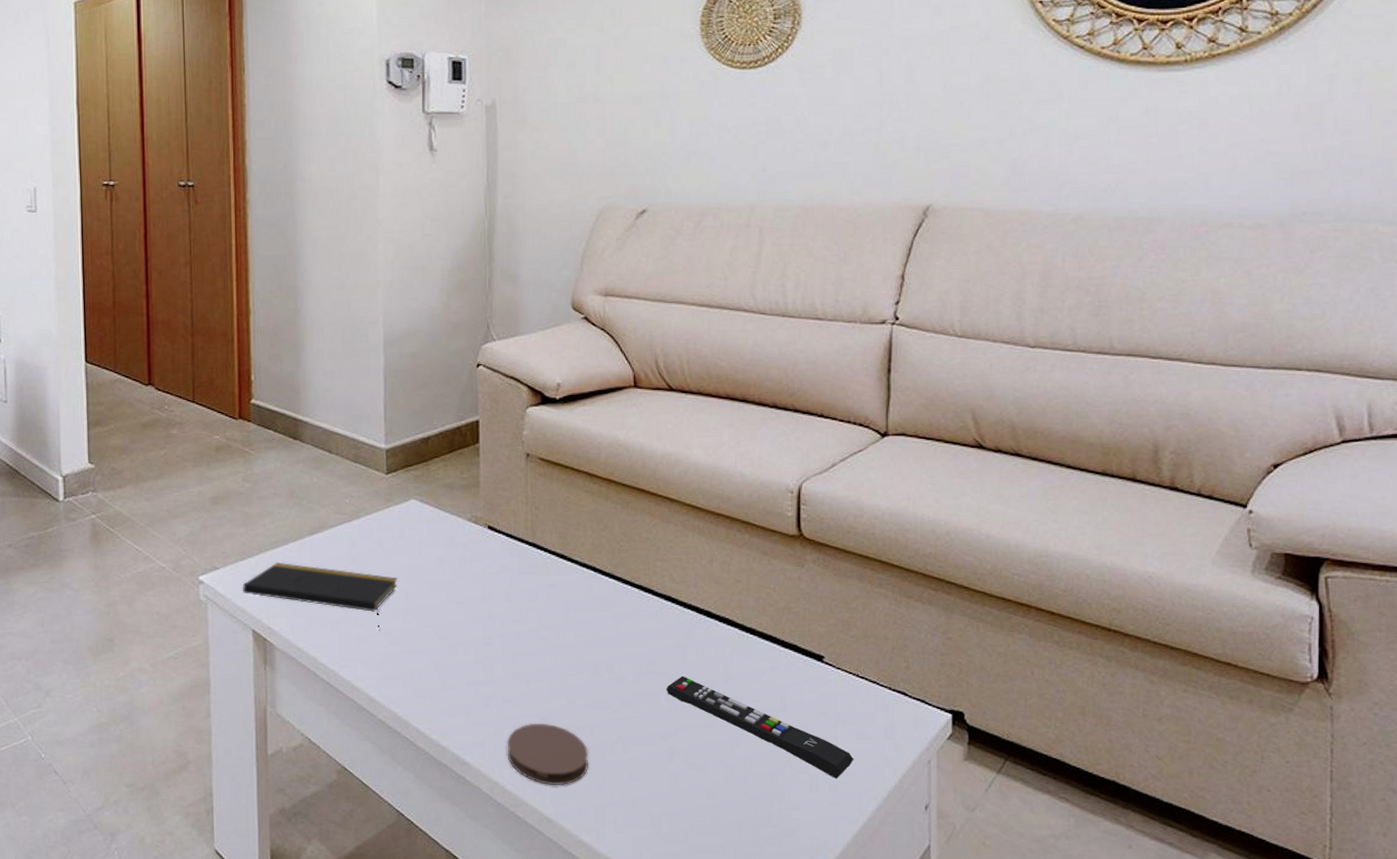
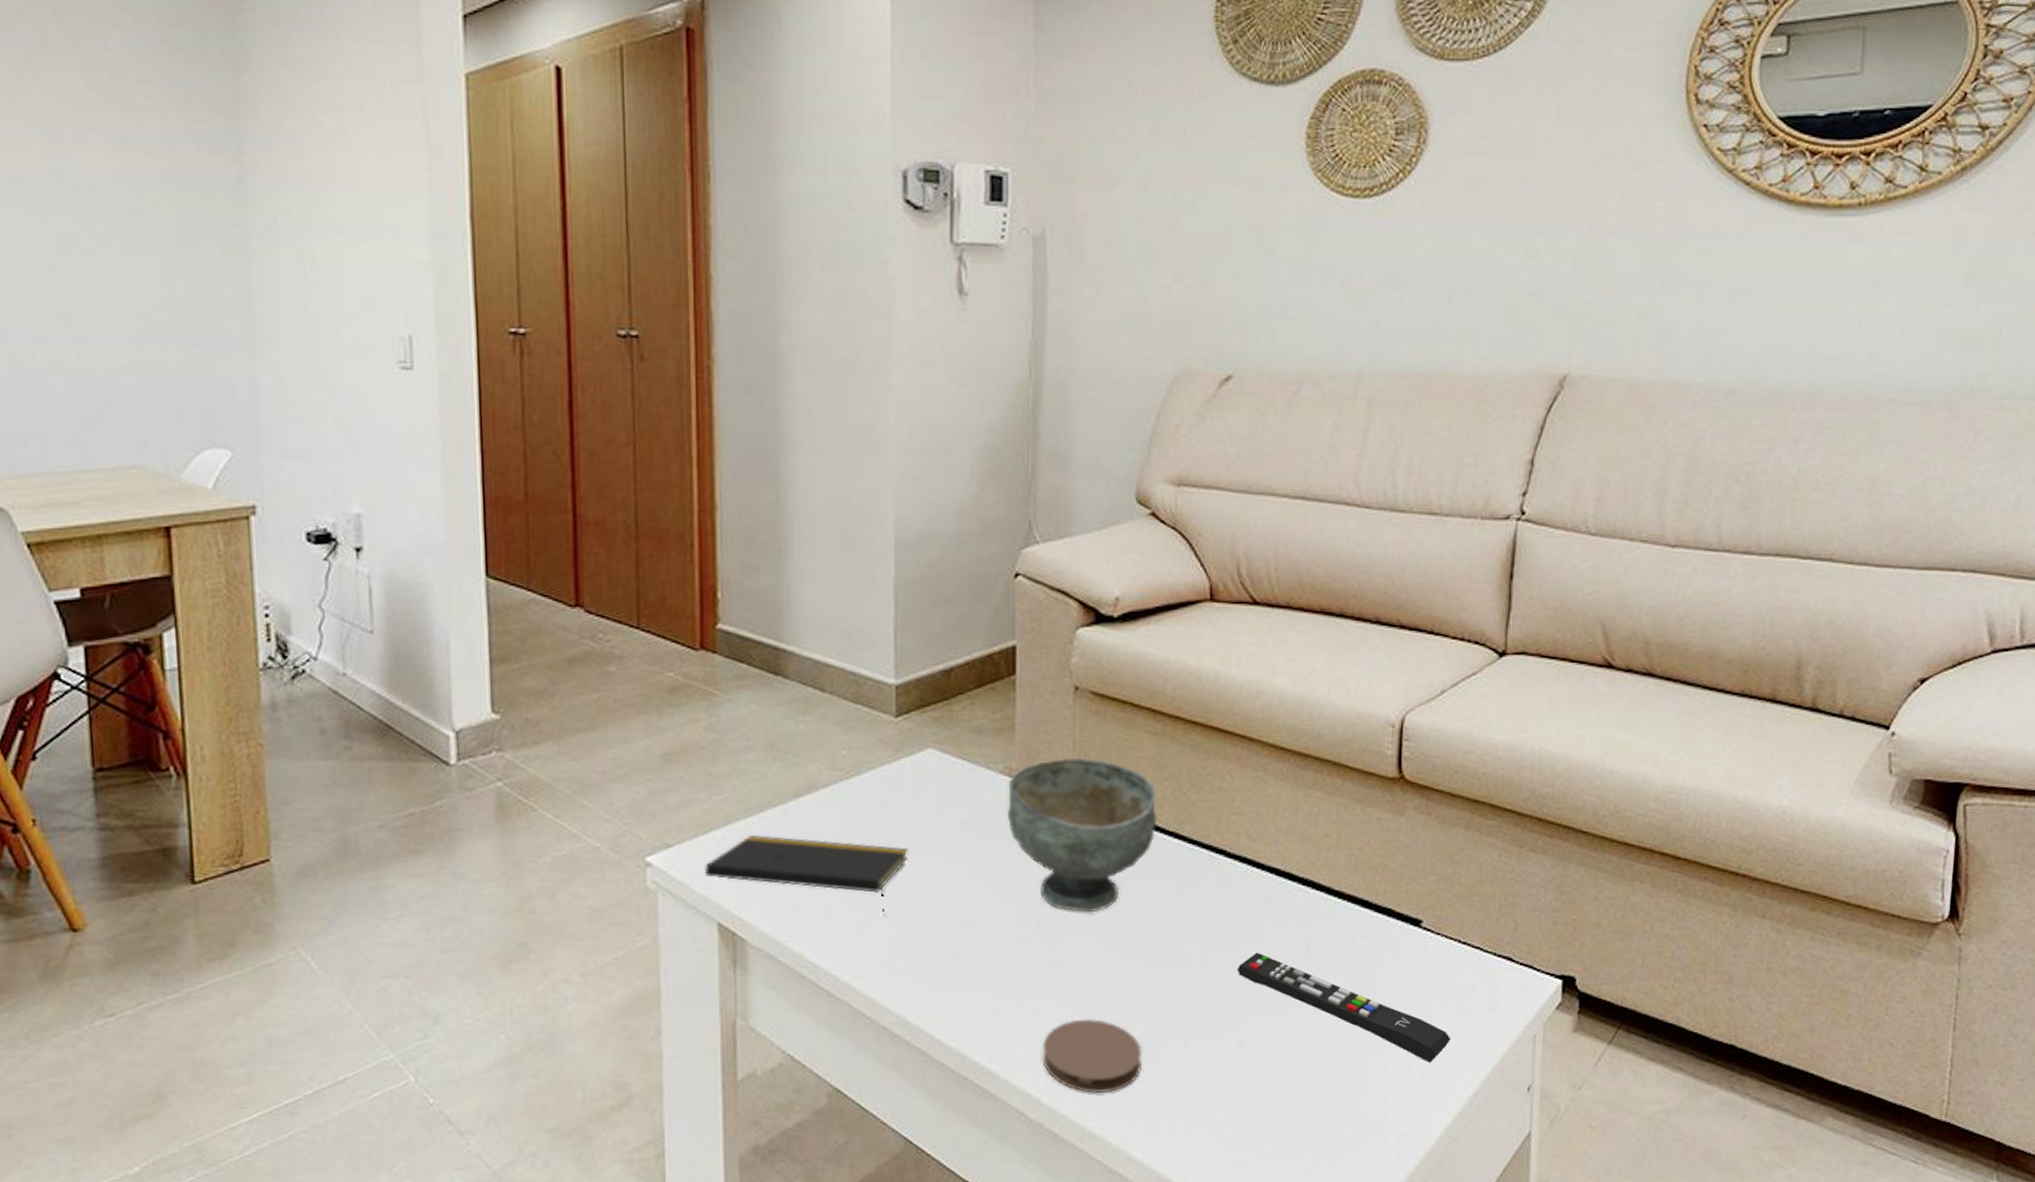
bowl: none [474,510,596,635] -> present [1006,757,1157,912]

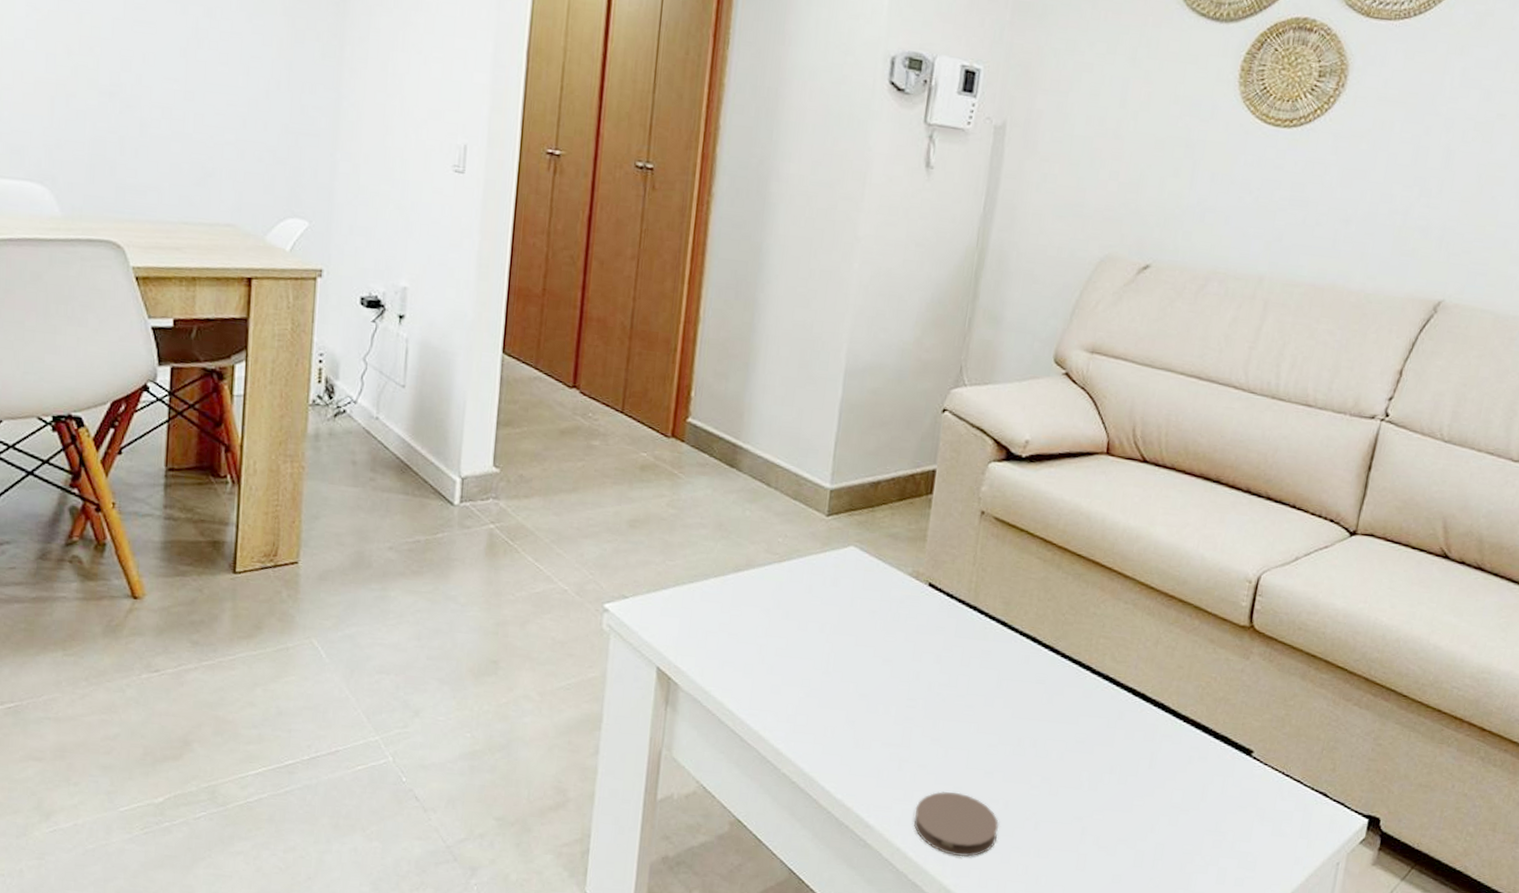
notepad: present [705,835,909,916] -> none [651,598,824,681]
bowl: present [1006,757,1157,912] -> none [910,570,1039,703]
remote control: present [1237,952,1451,1063] -> none [1088,757,1265,873]

